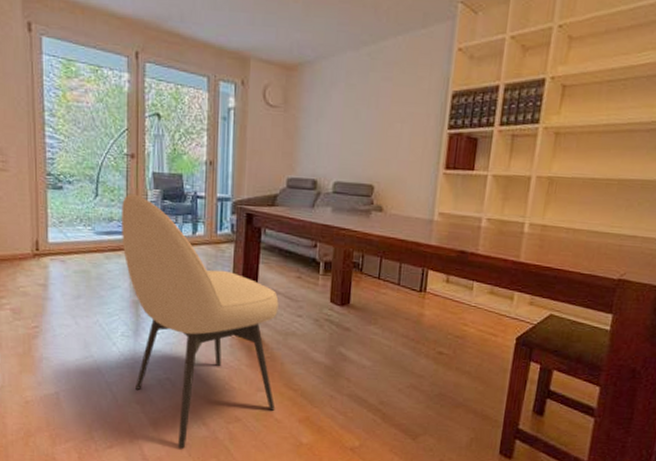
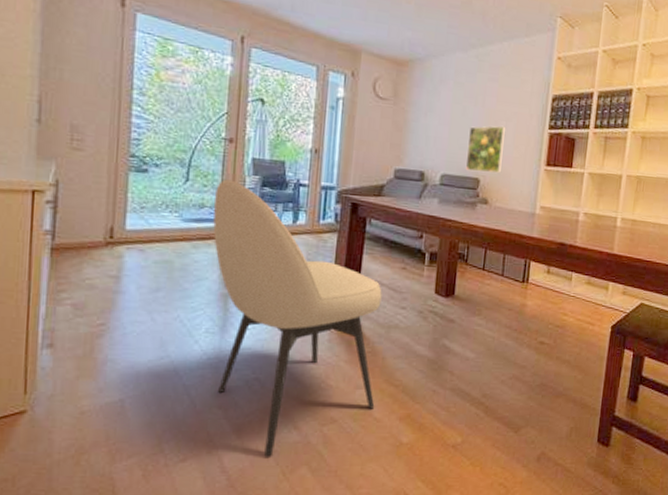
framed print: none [358,128,402,179] -> present [465,125,506,173]

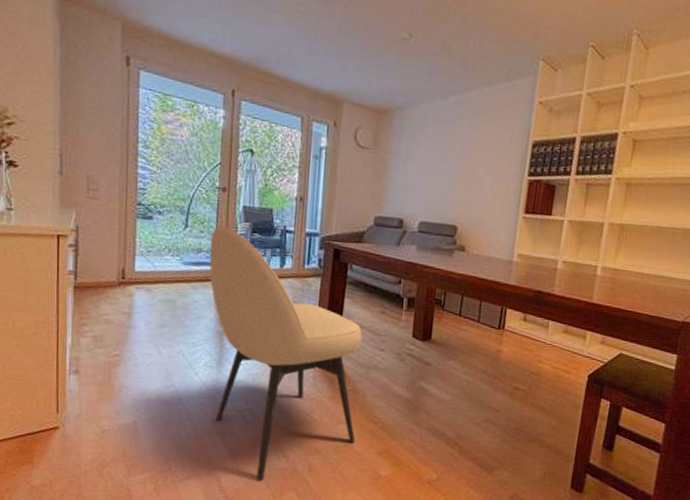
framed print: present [465,125,506,173] -> none [443,173,485,220]

